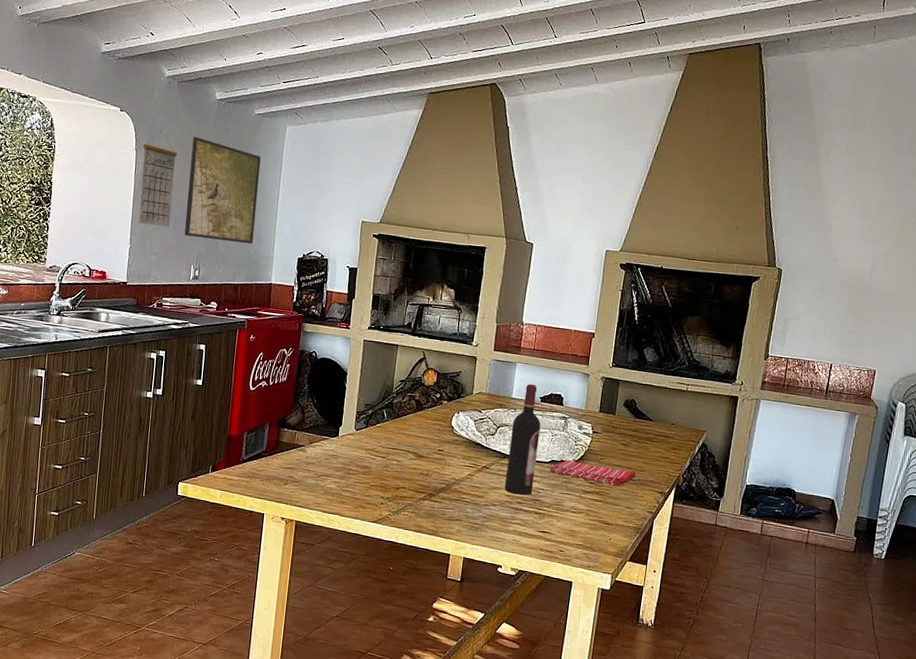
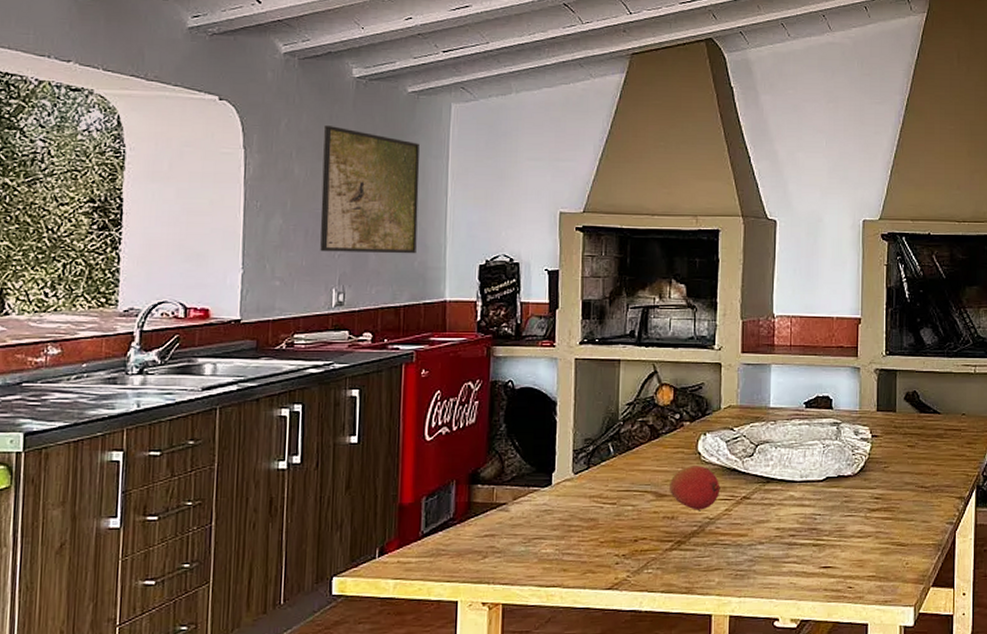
calendar: present [138,130,178,228] -> none [253,120,304,243]
fruit: none [427,436,468,472] -> present [670,466,722,510]
wine bottle: present [504,383,541,495] -> none [771,387,809,526]
dish towel: present [549,459,637,487] -> none [825,474,929,498]

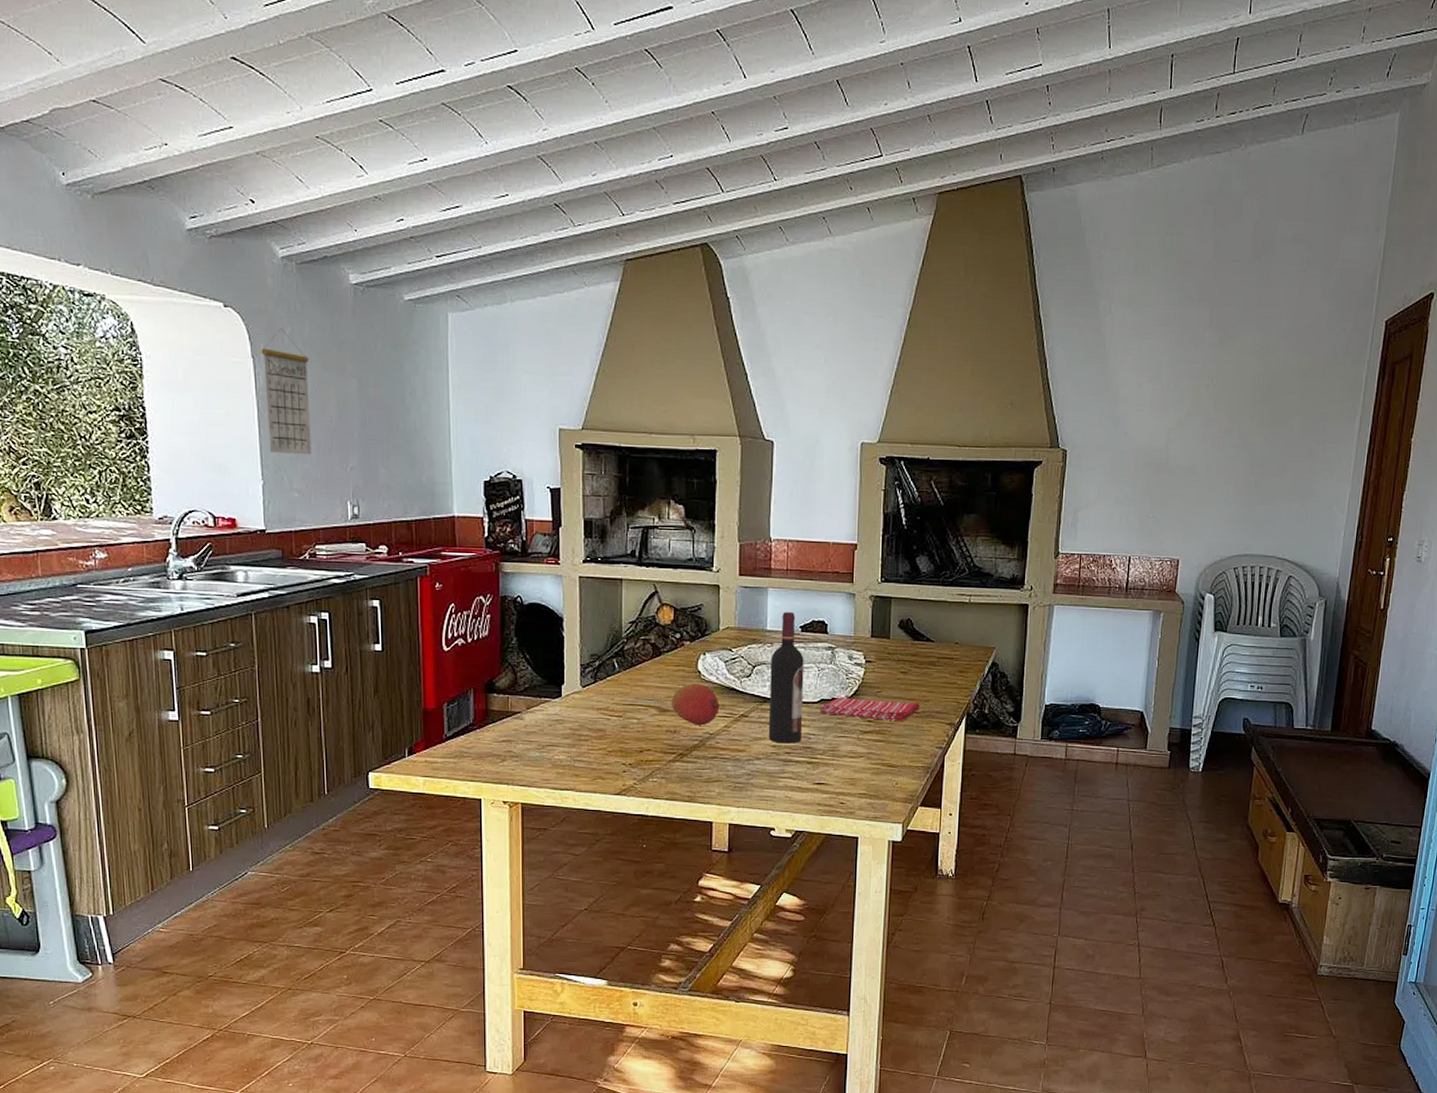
calendar: none [253,120,304,243] -> present [261,328,312,455]
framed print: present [320,126,420,254] -> none [326,335,423,469]
wine bottle: none [771,387,809,526] -> present [768,611,804,744]
dish towel: none [825,474,929,498] -> present [819,697,921,722]

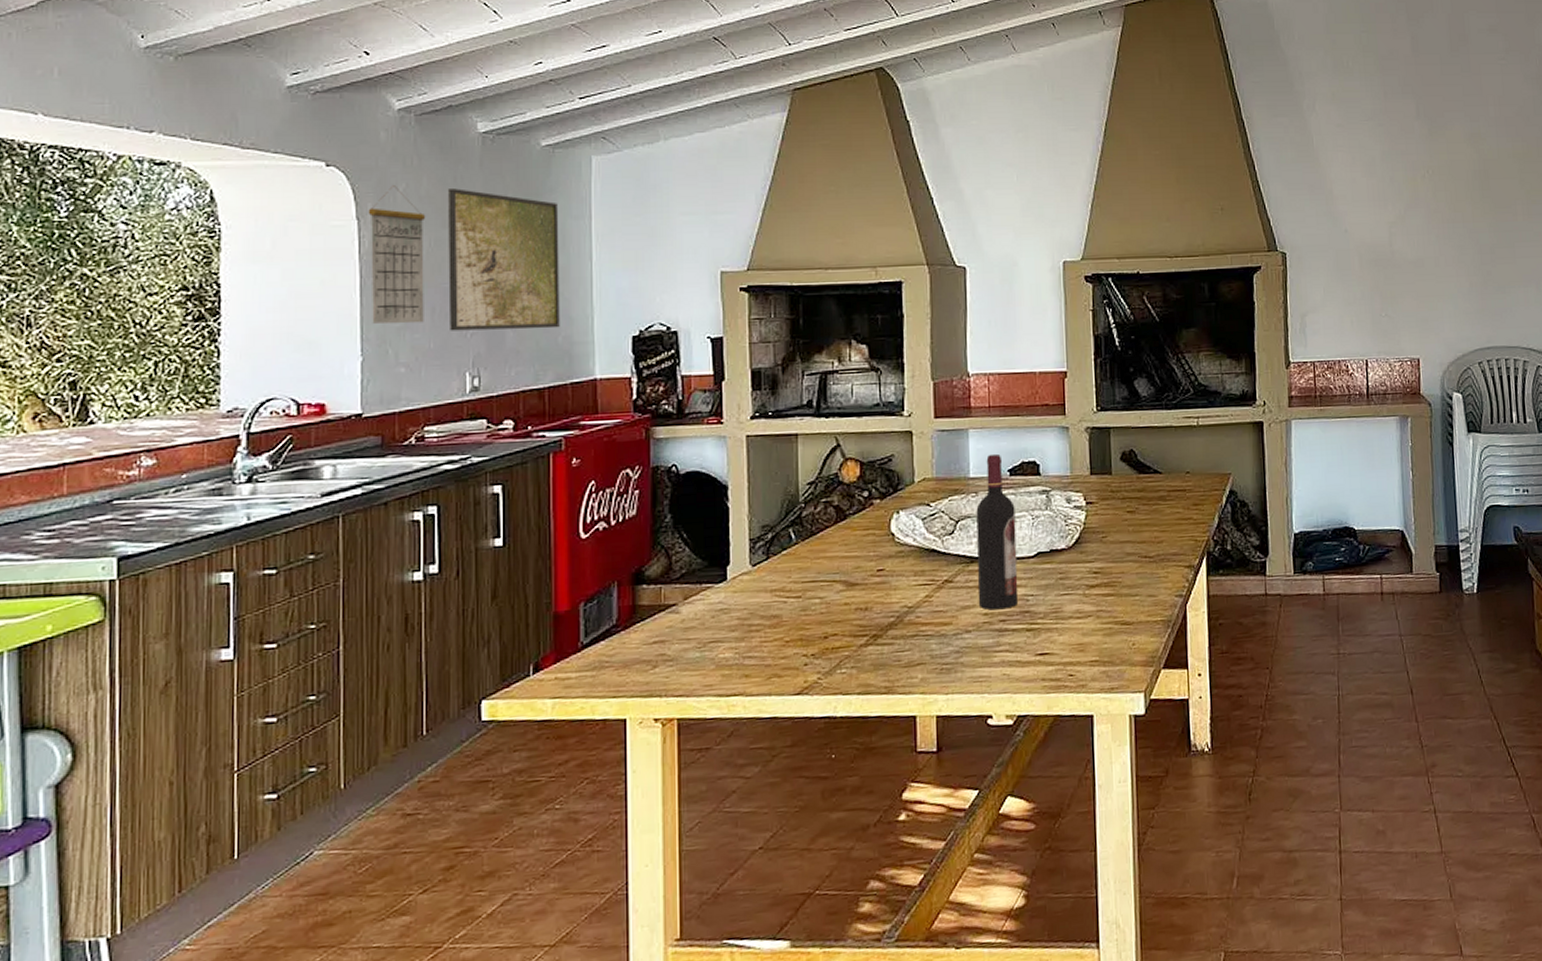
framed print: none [326,335,423,469] -> present [447,188,560,331]
fruit: present [672,683,721,726] -> none [861,548,920,599]
dish towel: present [819,697,921,722] -> none [1037,545,1154,570]

